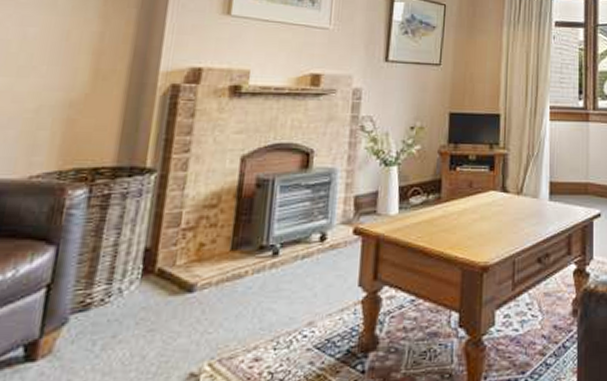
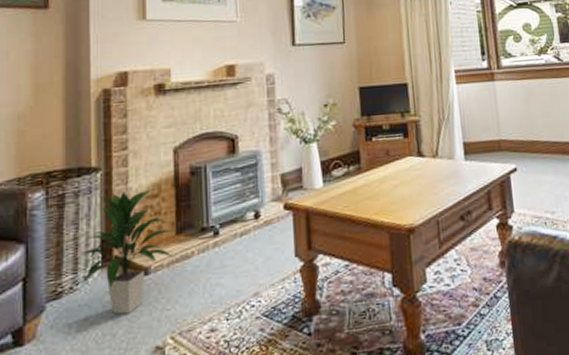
indoor plant: none [115,198,228,334] -> present [81,190,173,315]

